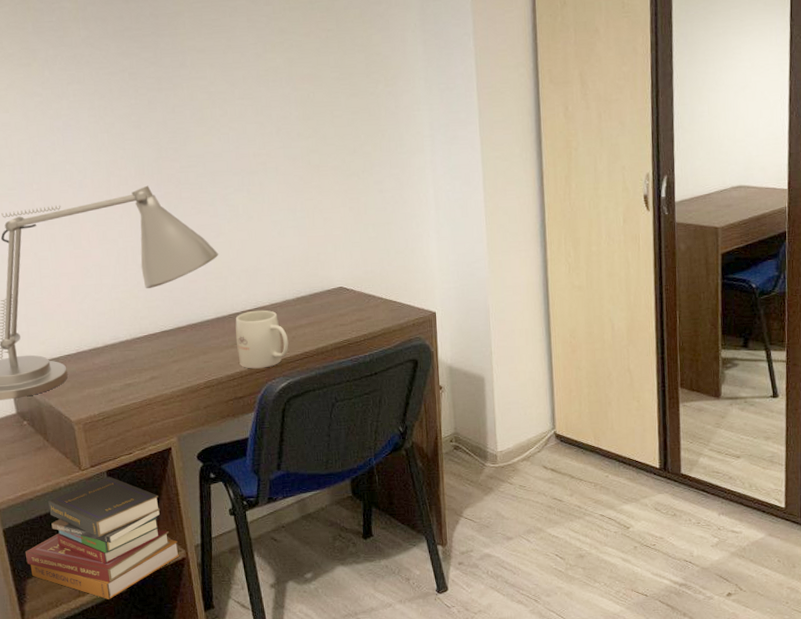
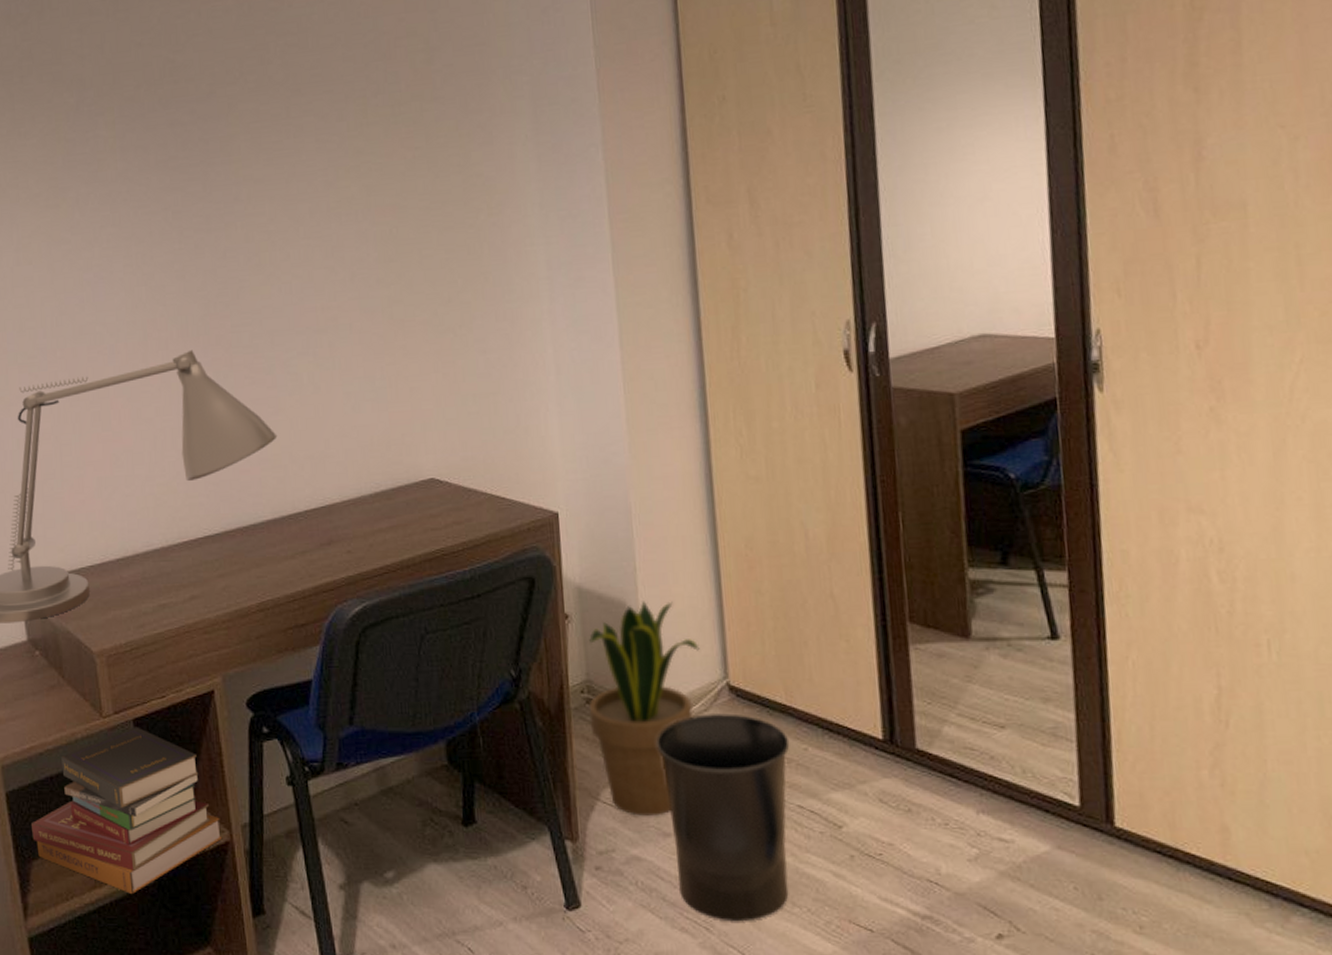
mug: present [235,310,289,369] -> none [296,508,365,587]
potted plant: none [456,376,536,526] -> present [588,601,700,816]
waste bin: none [504,453,596,595] -> present [656,713,790,922]

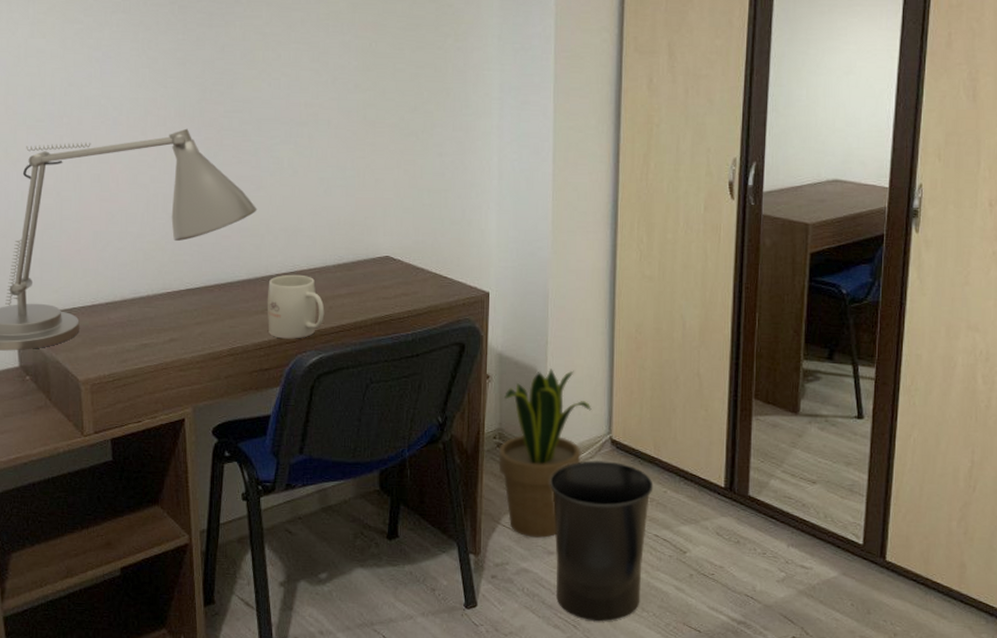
books: present [32,726,223,894] -> none [13,445,183,583]
mug: none [296,508,365,587] -> present [267,274,325,339]

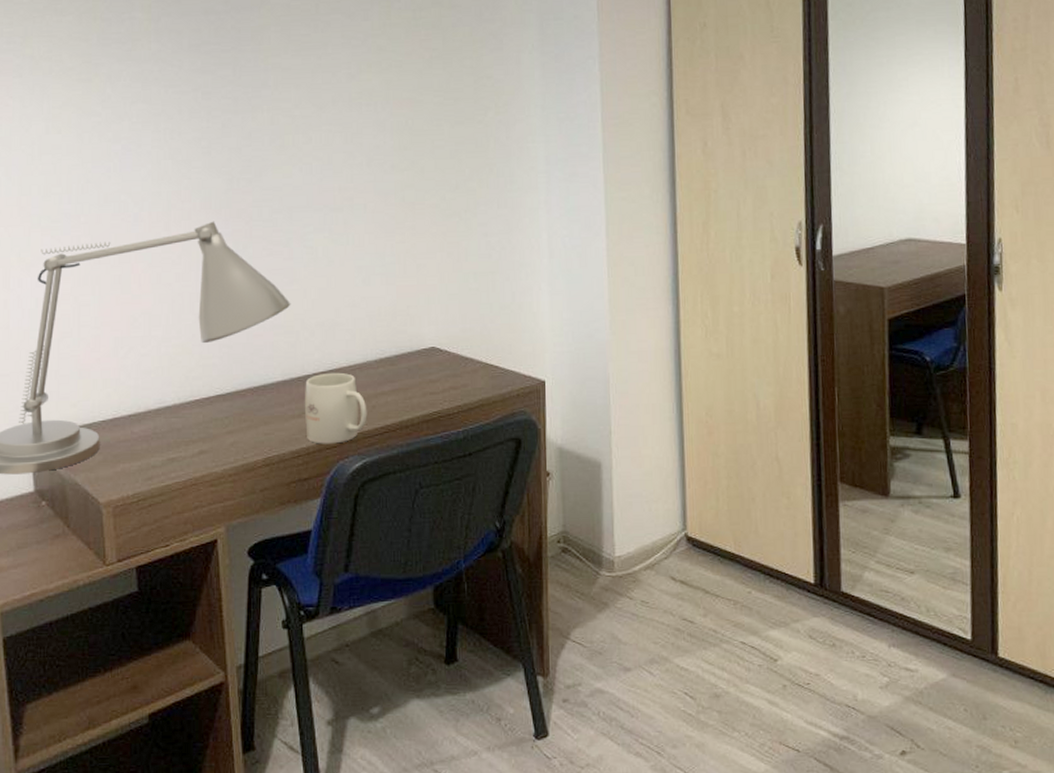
potted plant: present [498,368,592,538] -> none [564,461,663,653]
waste bin: present [550,460,654,622] -> none [622,561,736,746]

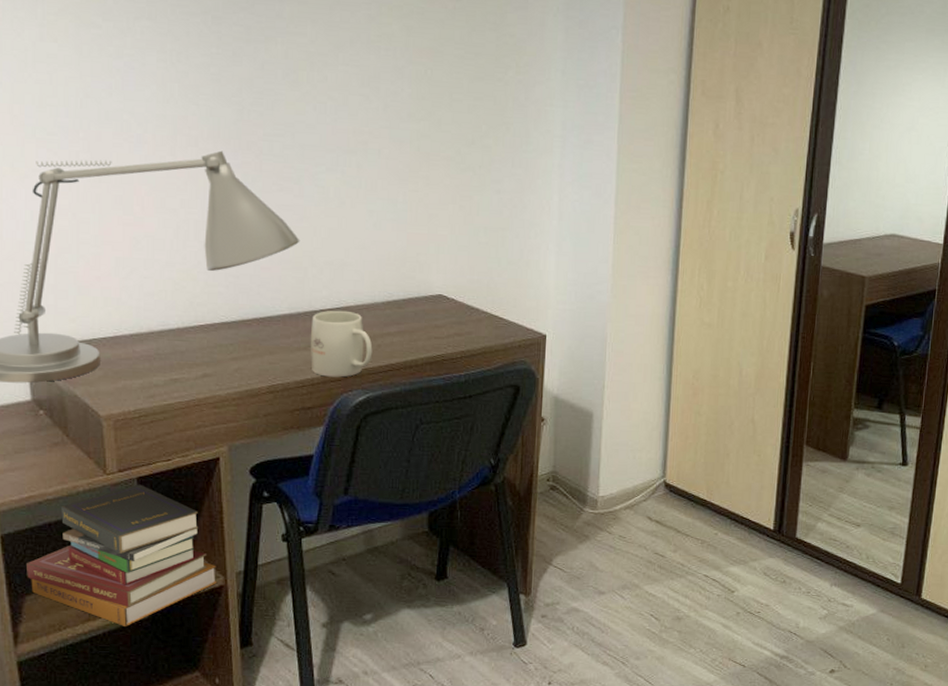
books: none [28,574,218,734] -> present [27,484,218,626]

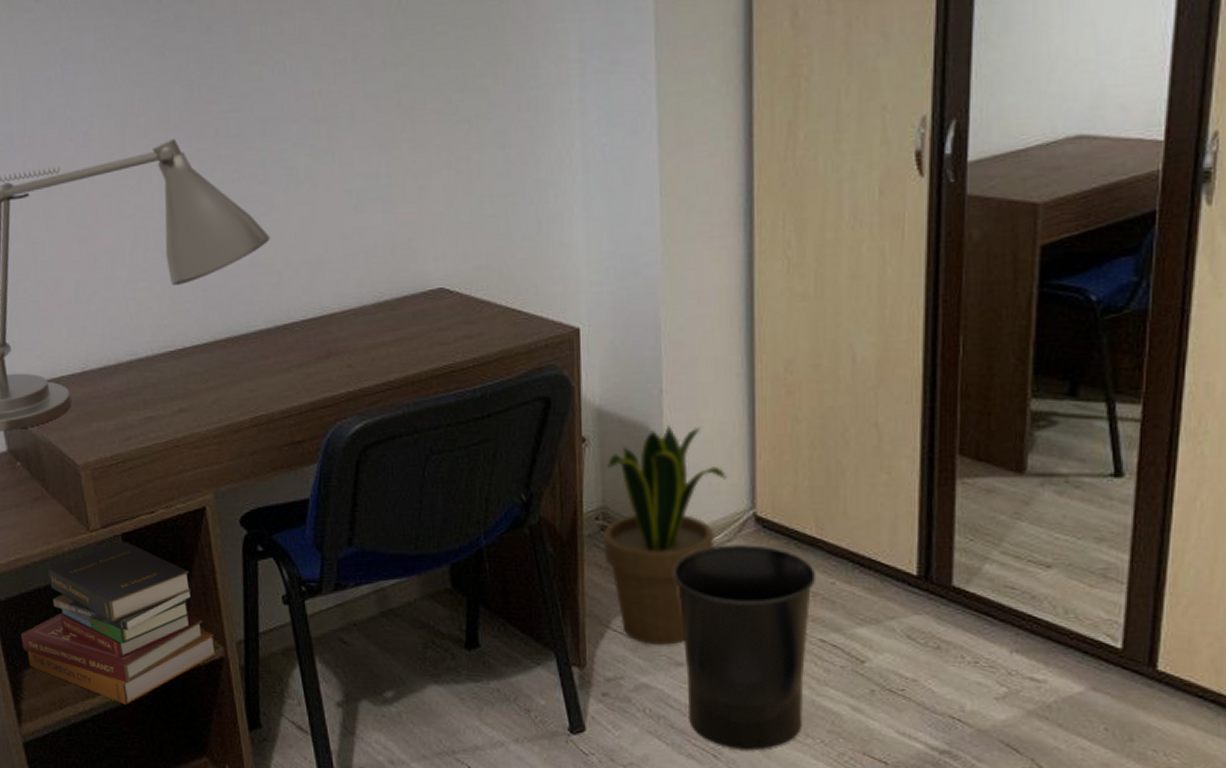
mug: present [310,310,373,377] -> none [292,319,367,403]
potted plant: none [551,412,647,578] -> present [603,425,727,645]
waste bin: none [603,503,705,658] -> present [674,545,816,750]

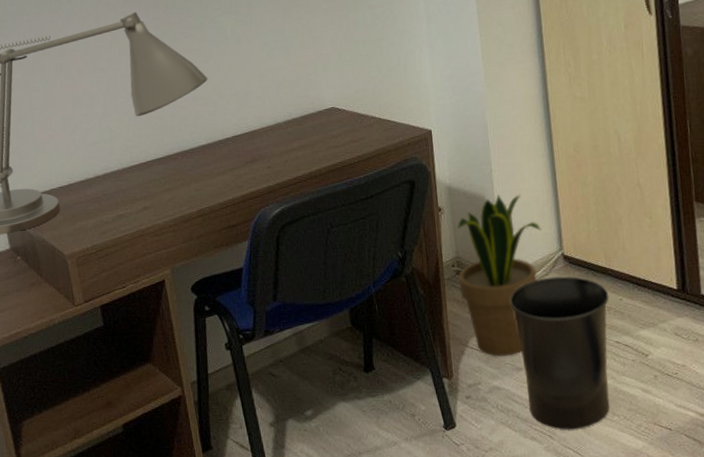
books: present [21,541,217,704] -> none [21,311,176,441]

